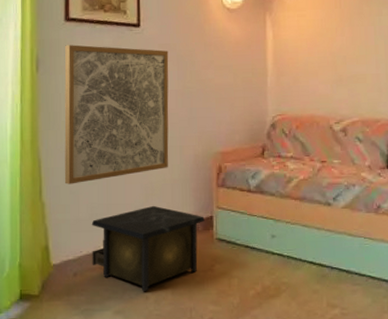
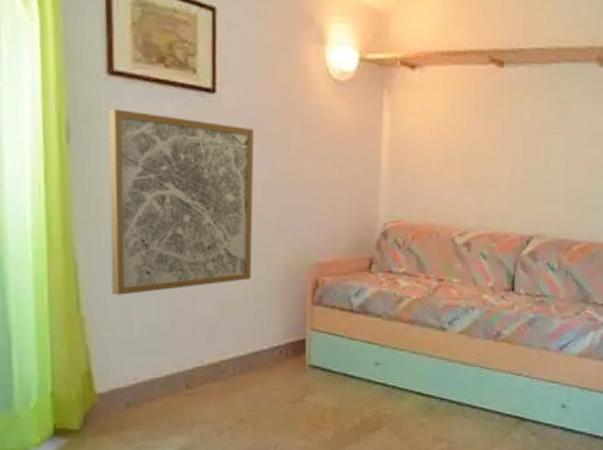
nightstand: present [91,205,205,292] -> none [149,324,295,426]

